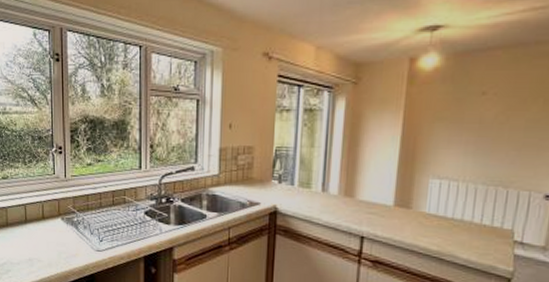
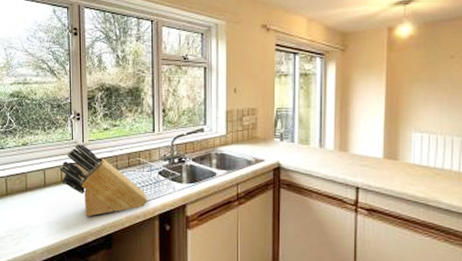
knife block: none [41,178,133,256] -> present [60,143,148,217]

